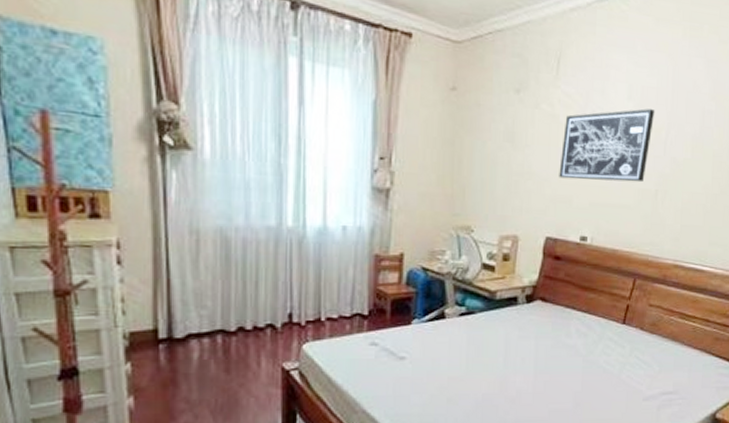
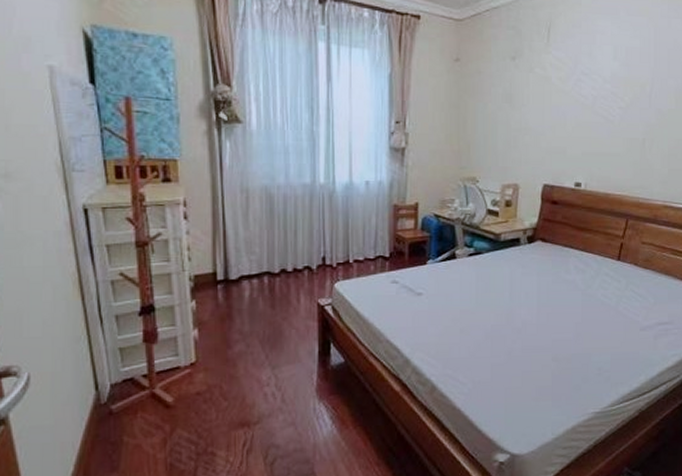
wall art: present [559,109,655,183] -> none [553,67,639,133]

